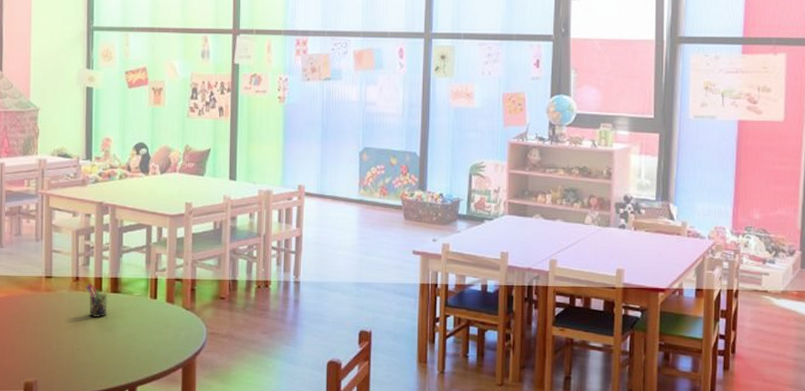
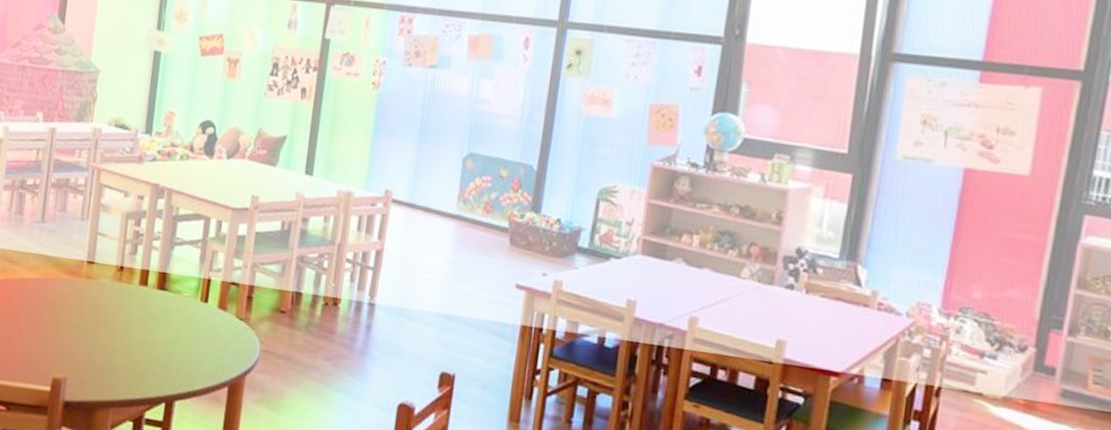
pen holder: present [86,282,110,317] -> none [130,273,158,316]

